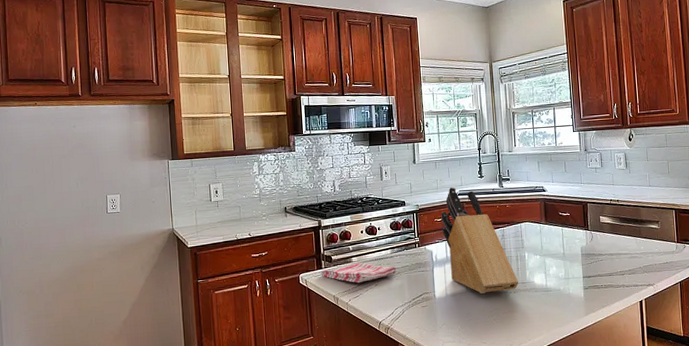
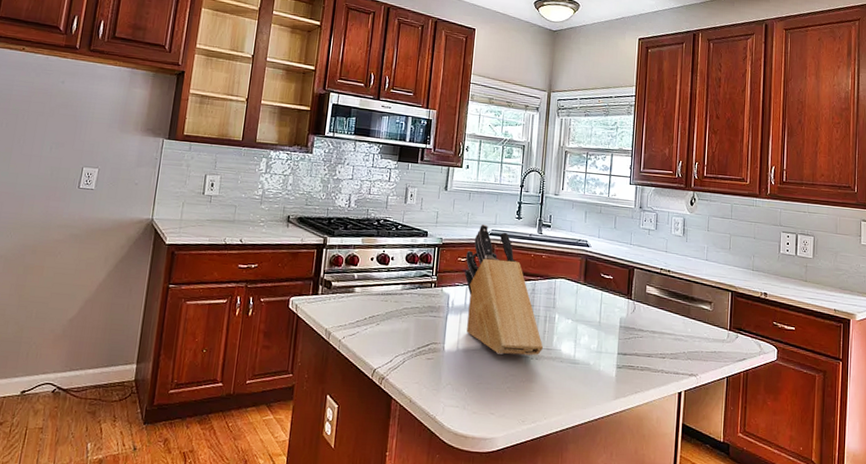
dish towel: present [321,262,397,284] -> none [315,294,406,319]

